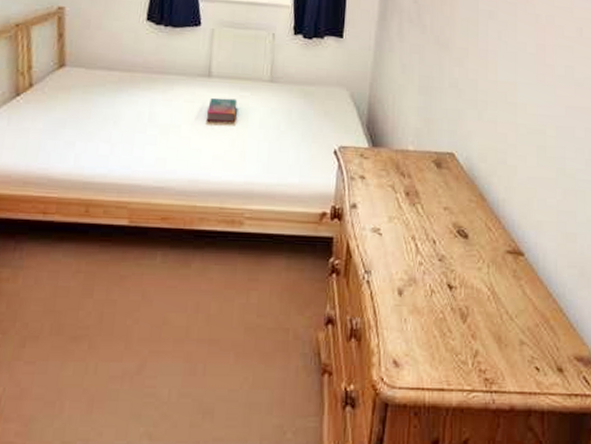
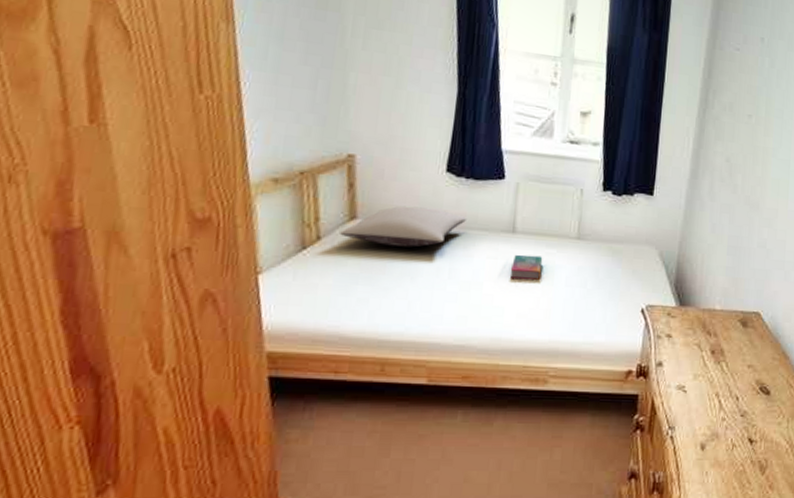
pillow: none [50,53,165,93] -> present [340,206,466,248]

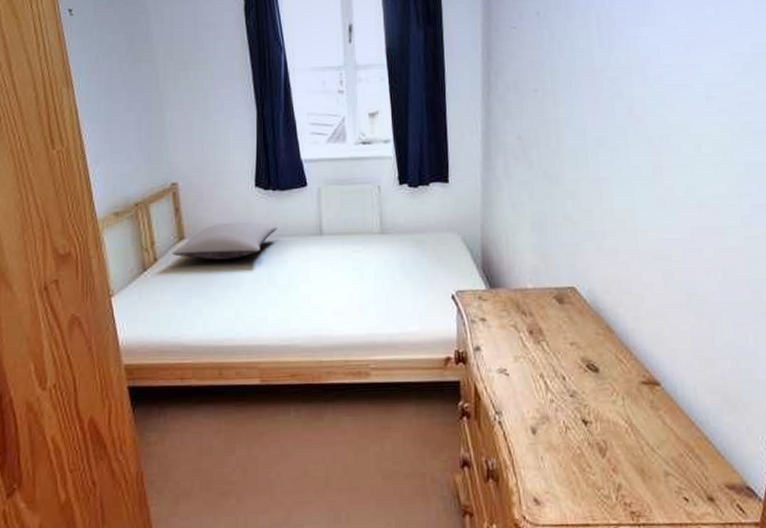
book: present [510,254,543,280] -> none [322,254,351,279]

